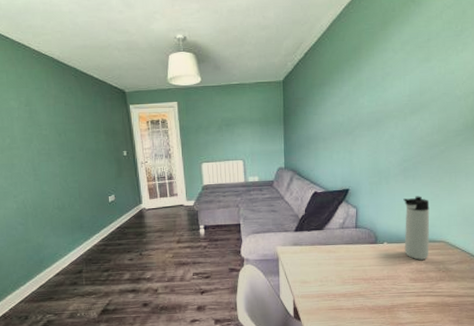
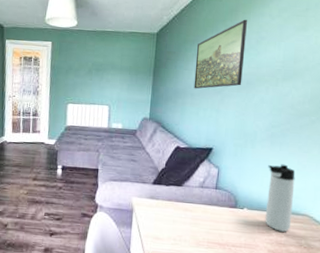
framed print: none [324,56,372,133] -> present [194,19,248,89]

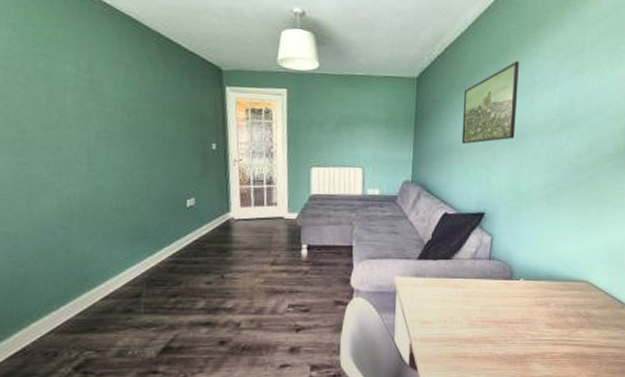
thermos bottle: present [265,164,296,232] -> none [542,226,573,302]

